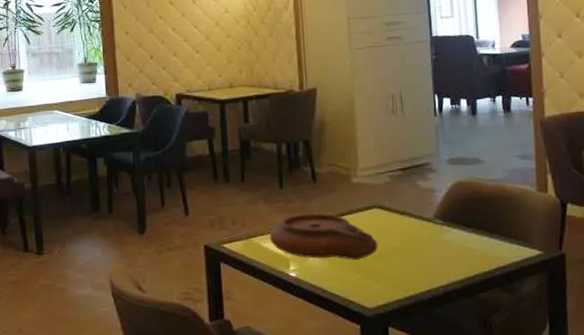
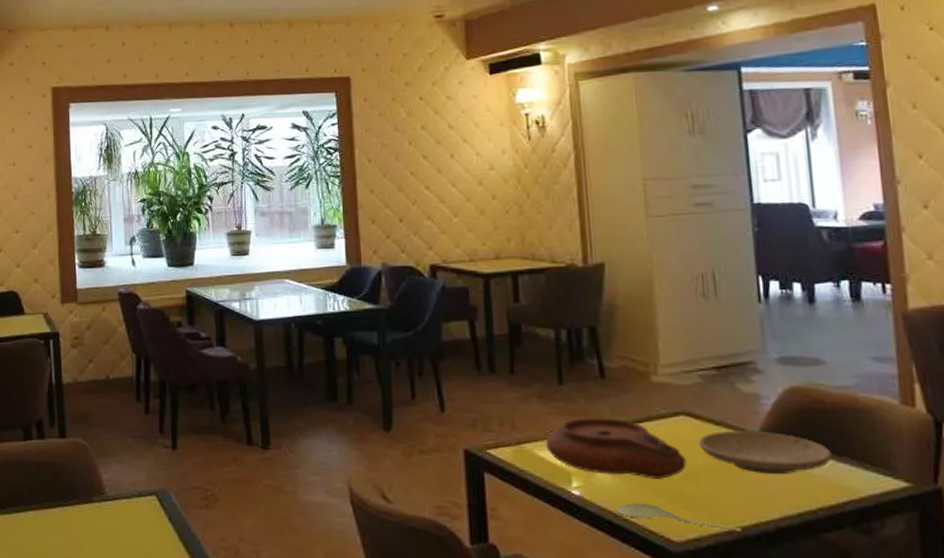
spoon: none [324,279,419,297] -> present [617,503,742,532]
plate: none [387,217,486,251] -> present [698,430,832,475]

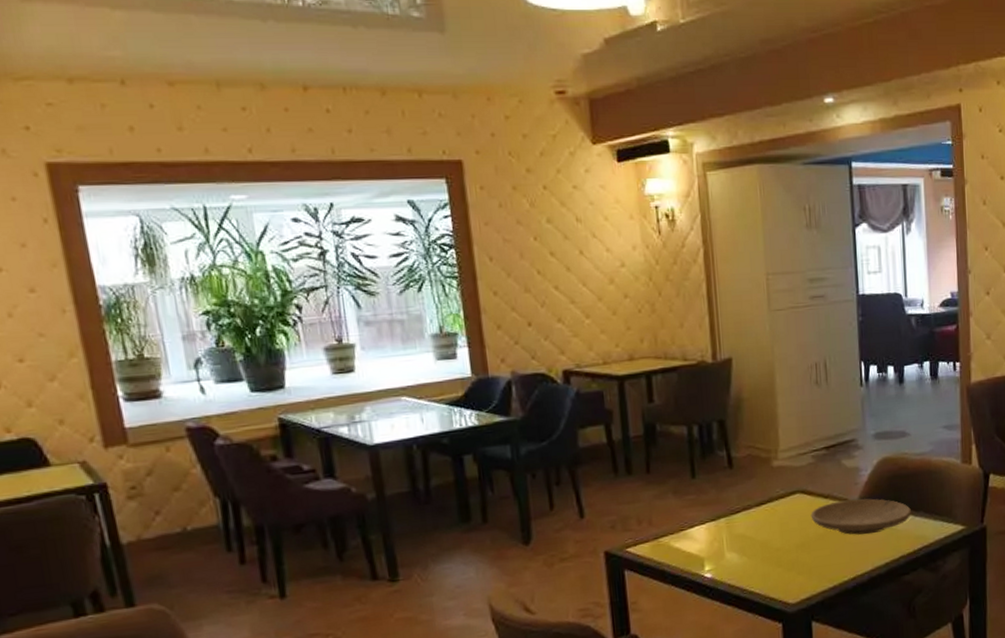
plate: present [545,417,687,479] -> none [680,504,801,555]
spoon: present [617,503,742,532] -> none [743,575,843,590]

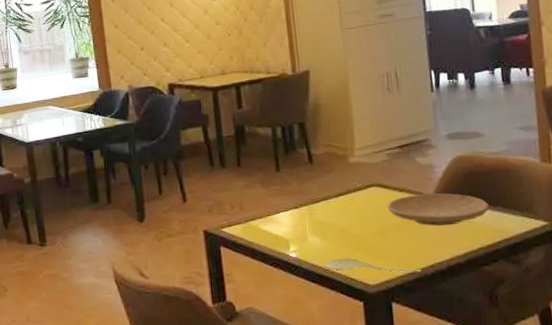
spoon: none [743,575,843,590] -> present [325,258,422,273]

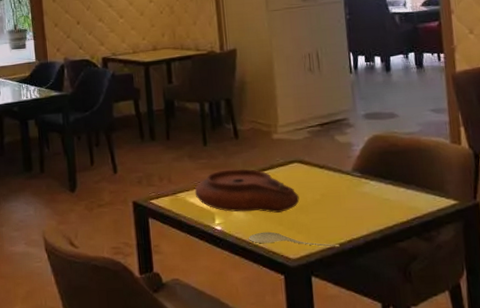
plate: none [267,194,379,239] -> present [194,169,300,213]
plate: present [387,193,489,226] -> none [308,170,403,203]

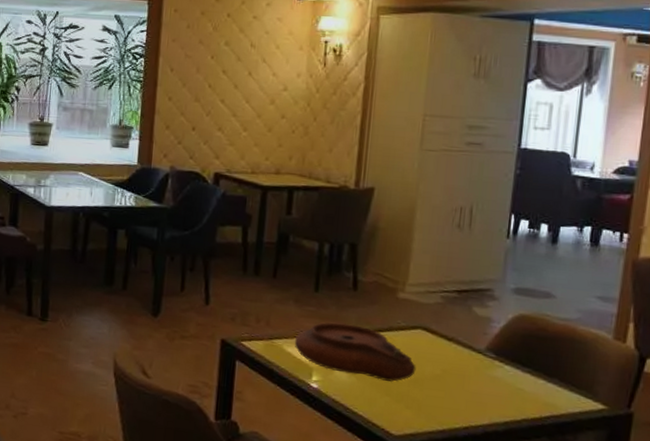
spoon: present [249,231,340,247] -> none [347,398,453,432]

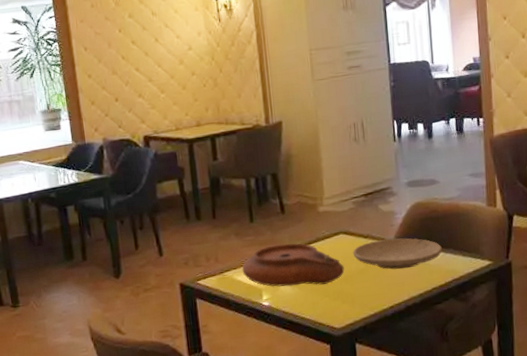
plate: none [429,346,544,388] -> present [352,238,442,269]

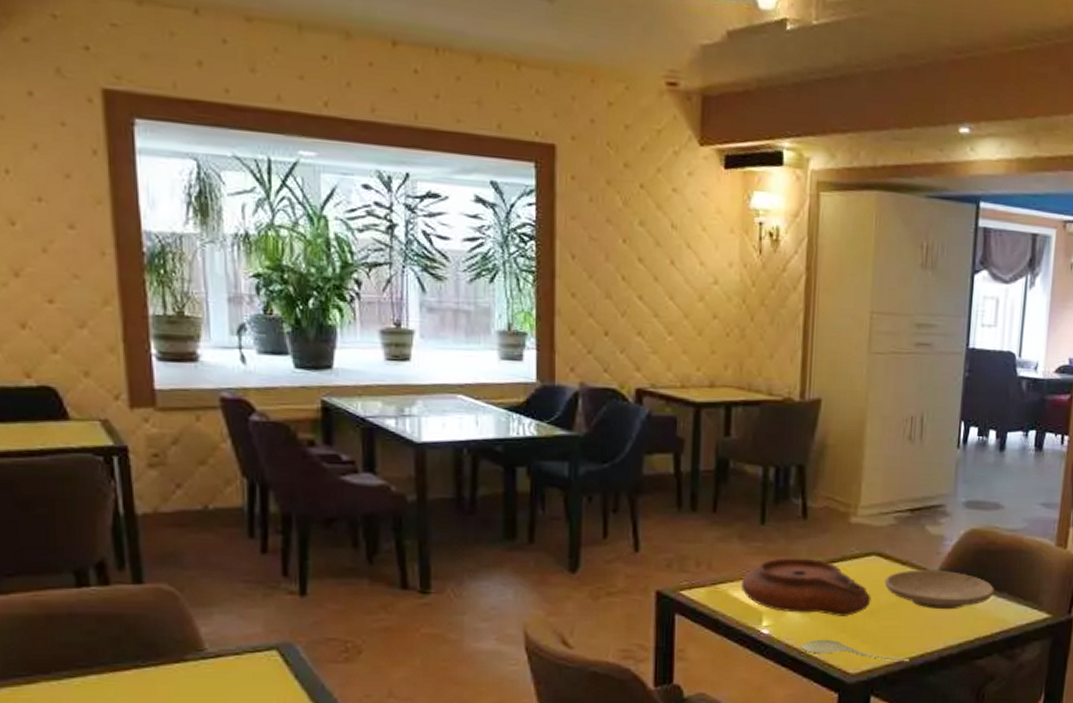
spoon: none [296,303,383,316] -> present [802,639,910,662]

